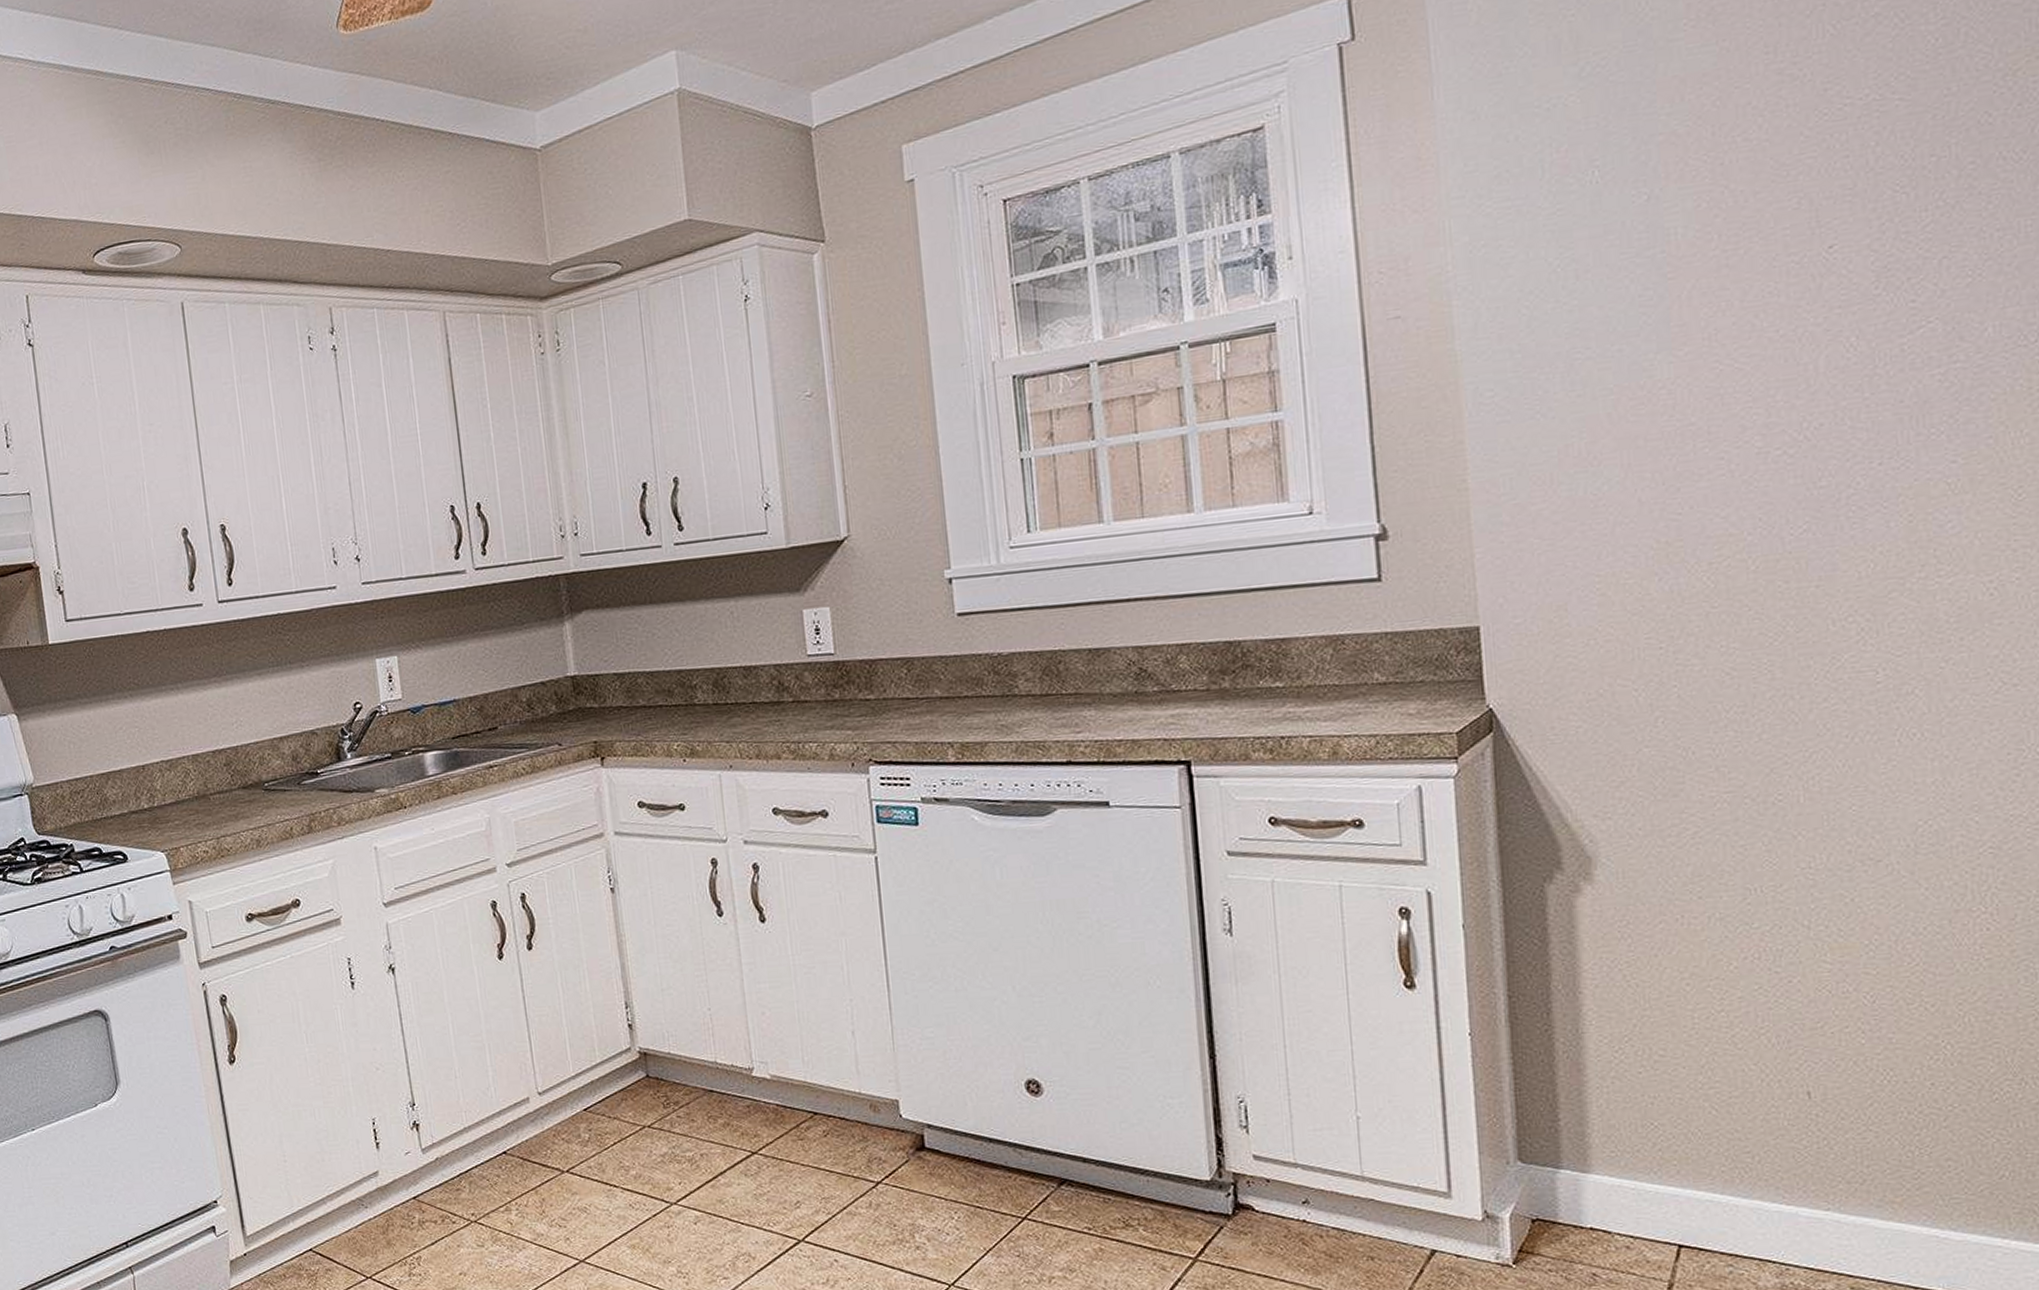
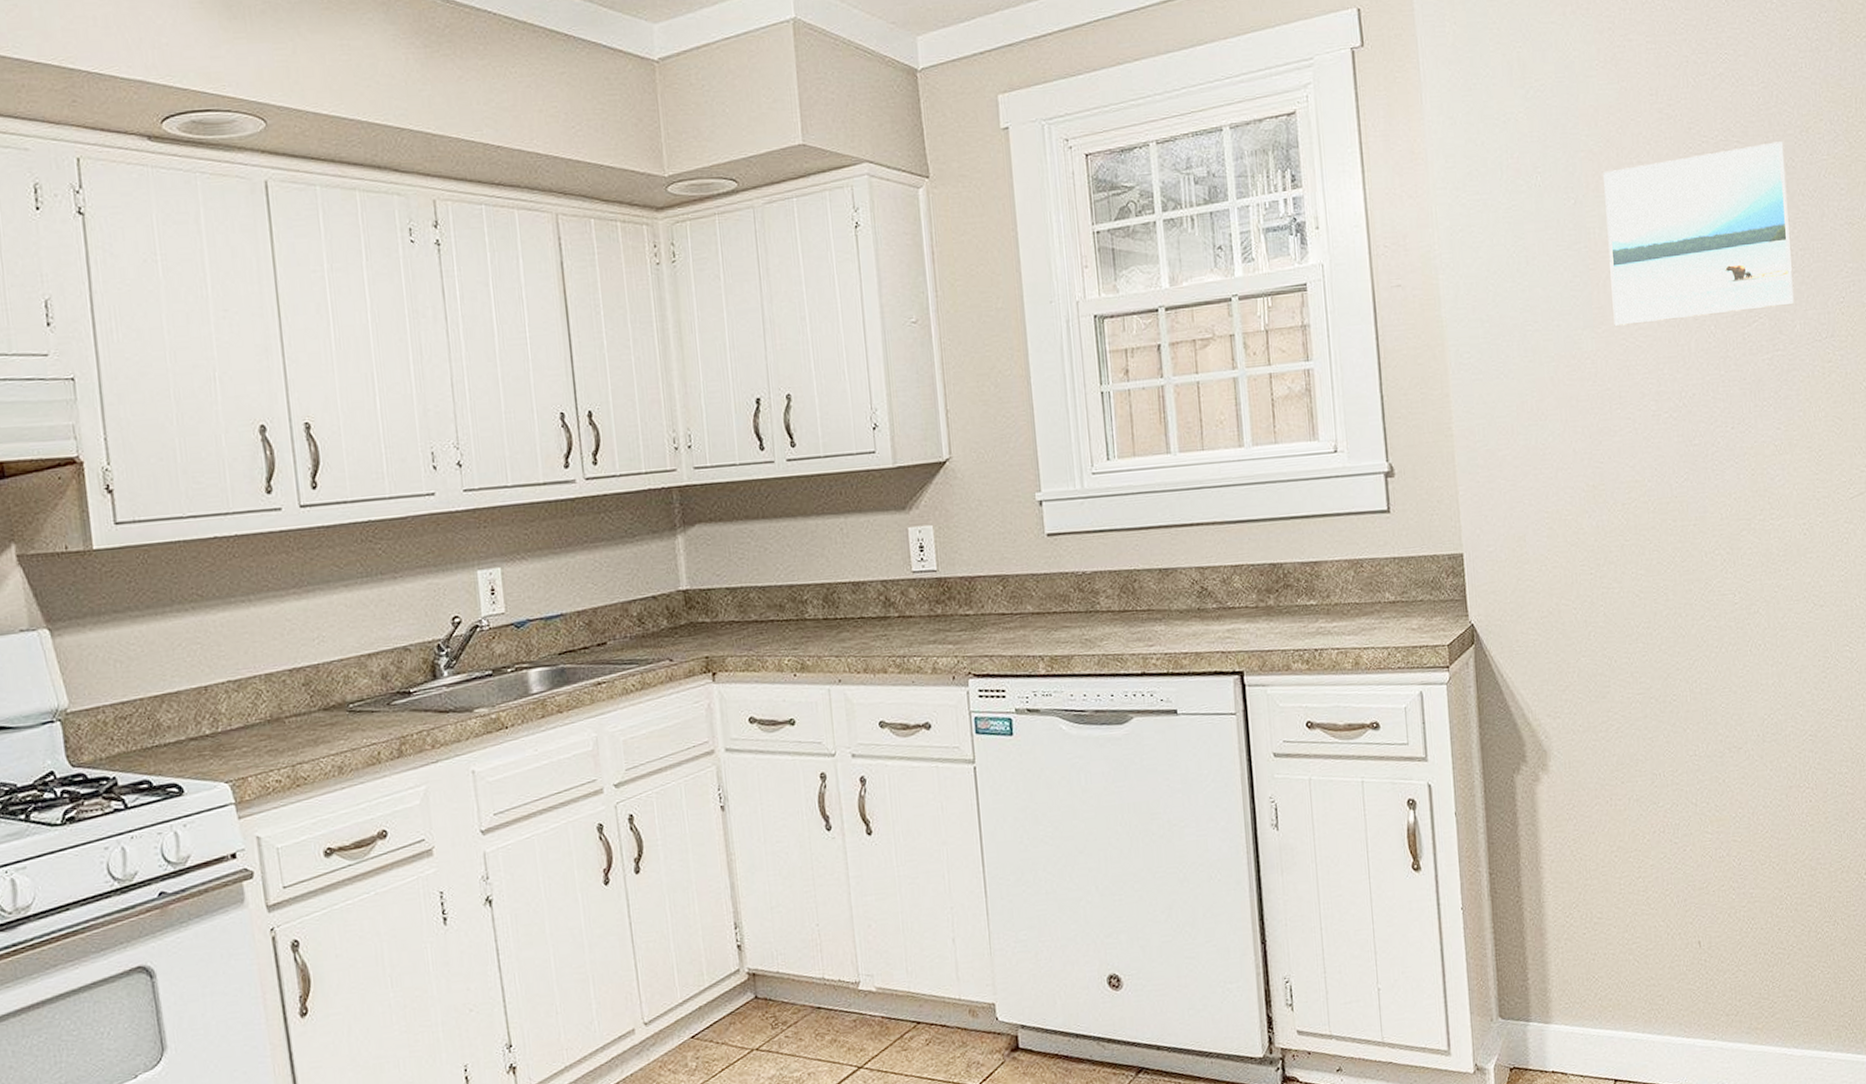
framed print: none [1691,92,1984,346] -> present [1603,141,1794,326]

